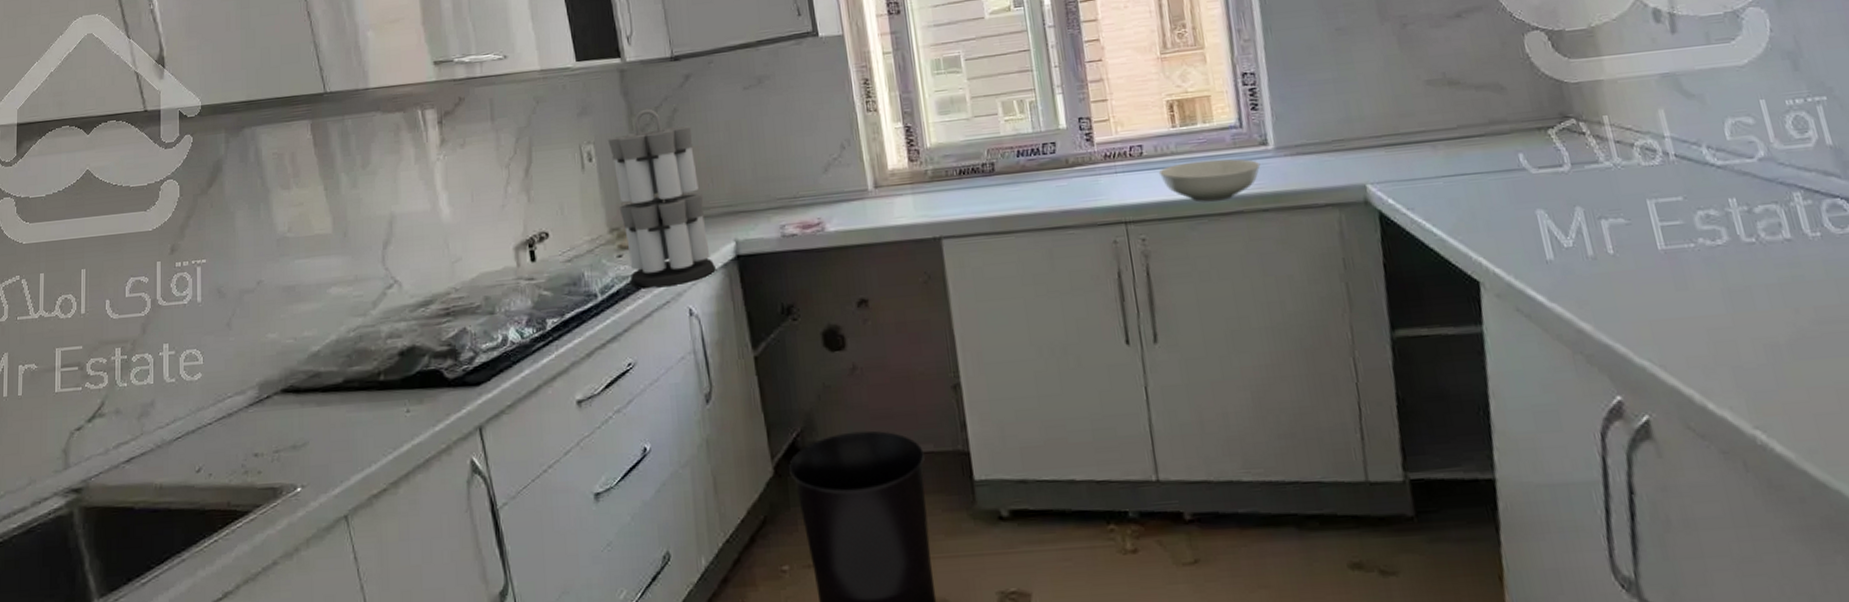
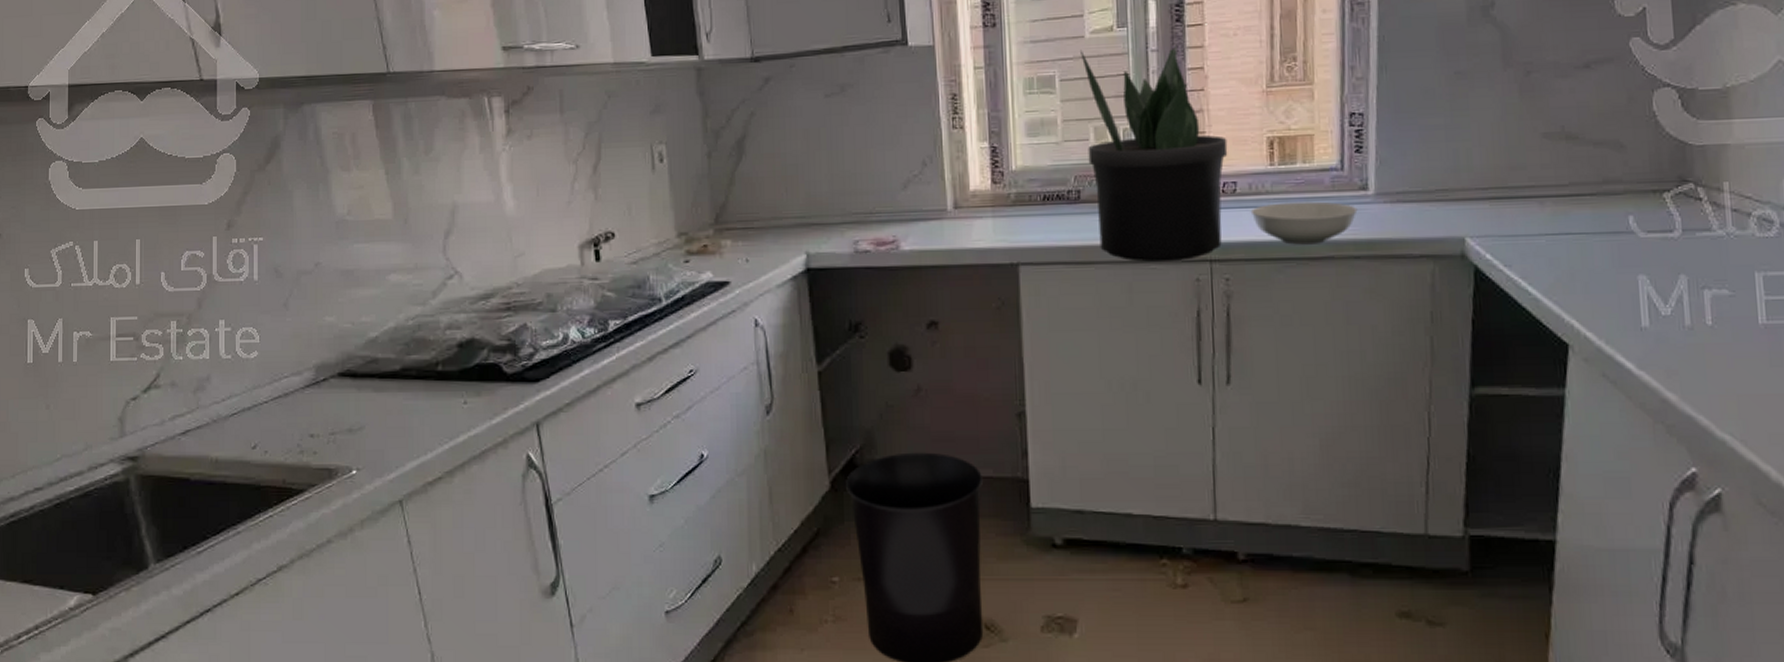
spice rack: present [608,108,716,289] -> none [681,111,784,296]
planter: none [981,19,1135,228] -> present [1080,44,1228,263]

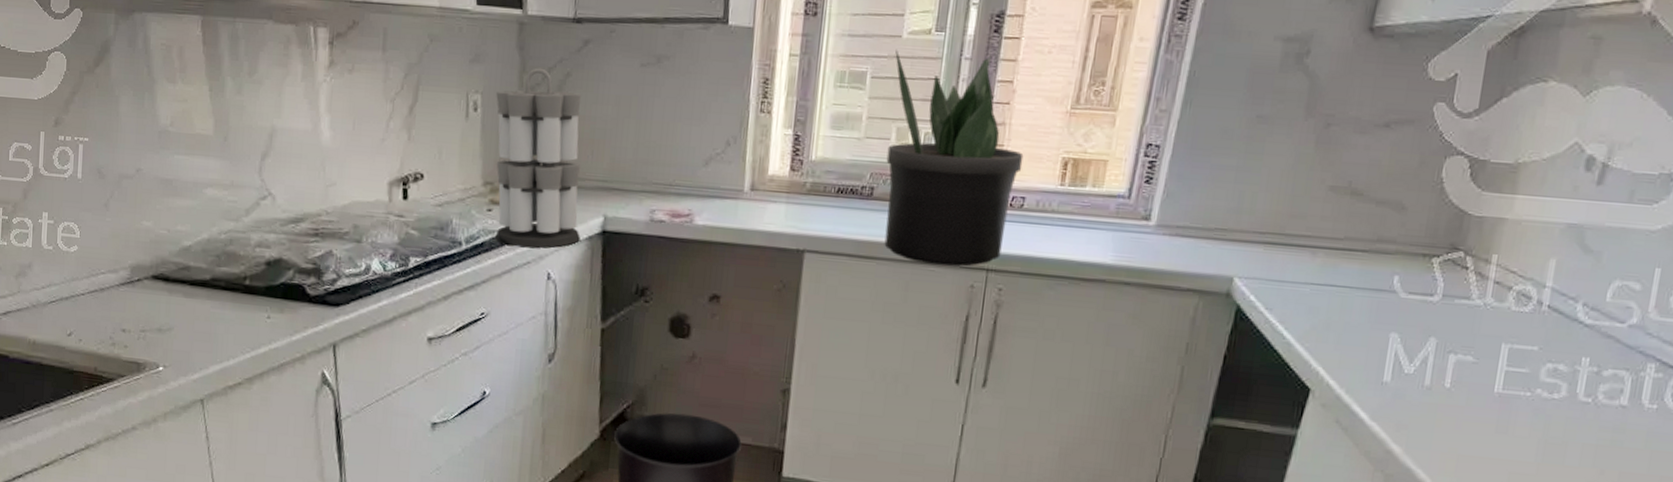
spice rack: none [681,111,784,296] -> present [495,67,582,248]
bowl: present [1250,201,1358,245] -> none [1033,222,1137,267]

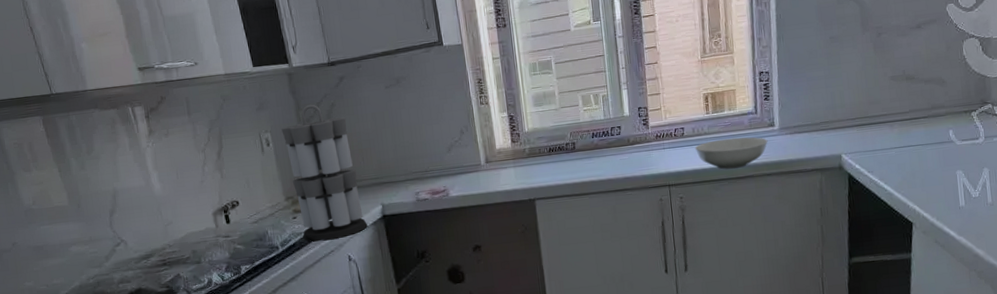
planter: present [884,49,1024,267] -> none [568,31,677,191]
bowl: none [1033,222,1137,267] -> present [694,137,768,170]

